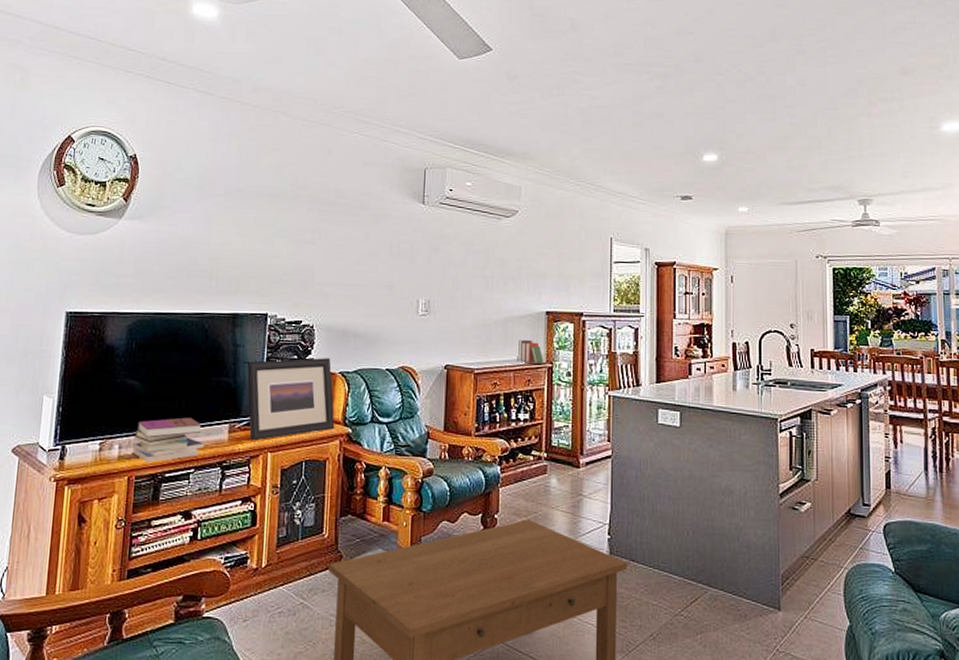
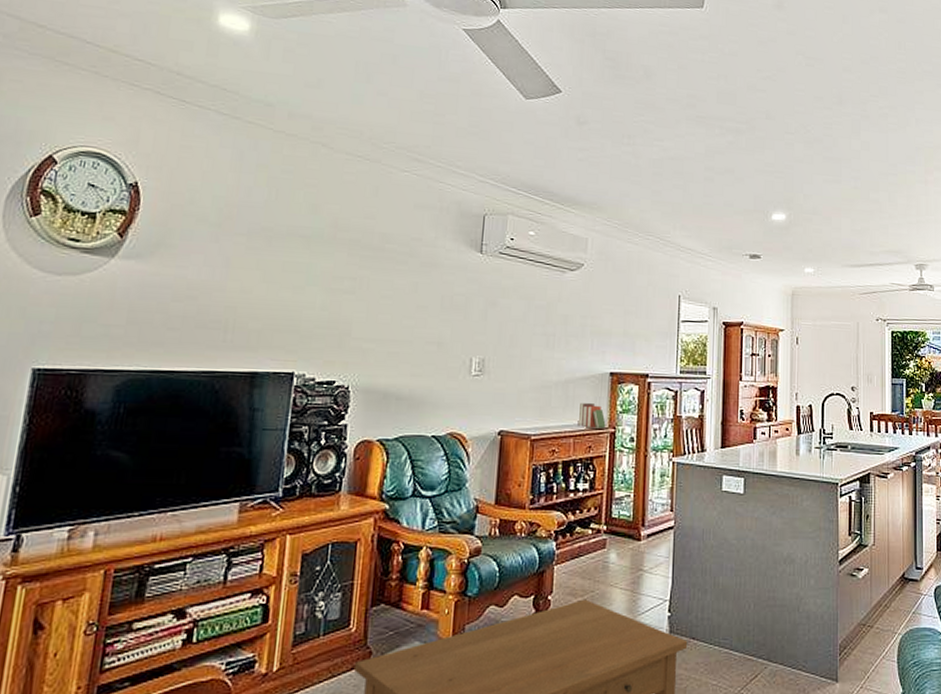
books: present [133,417,205,463] -> none [113,495,208,553]
picture frame: present [247,358,335,441] -> none [264,423,370,522]

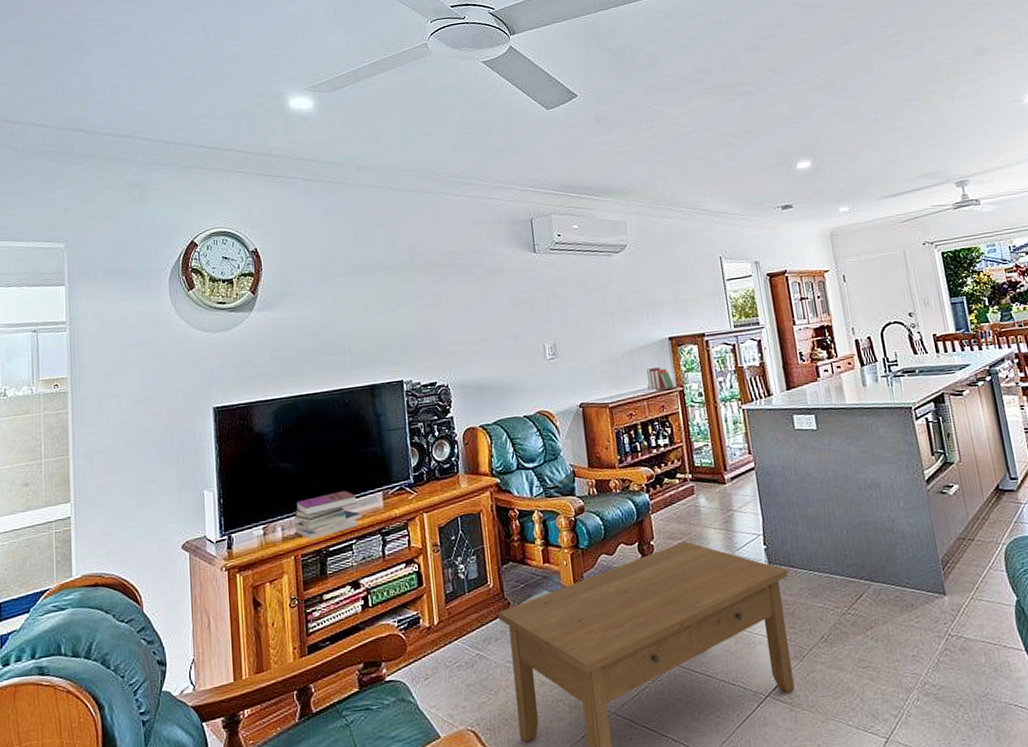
books: none [113,495,208,553] -> present [294,490,362,541]

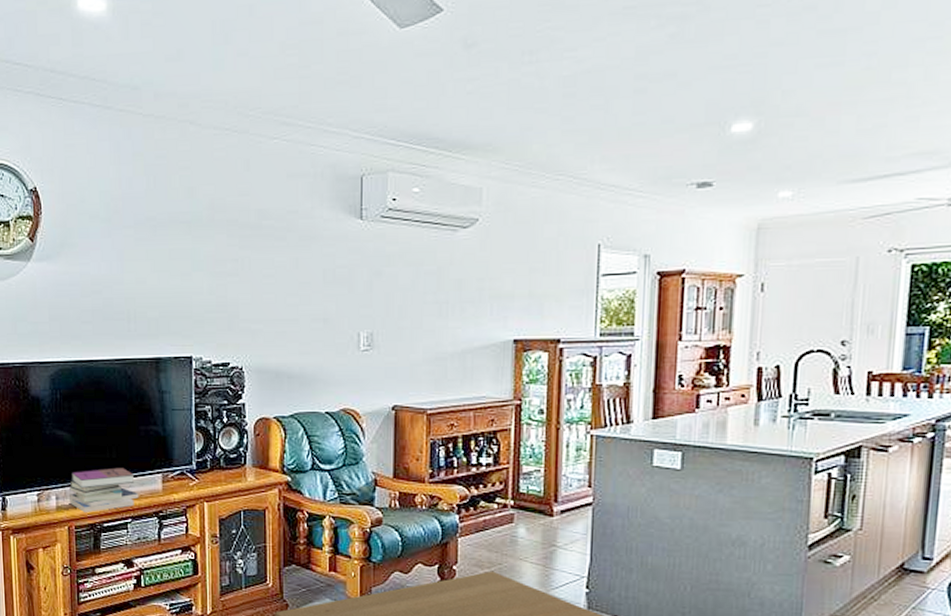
books: present [647,367,674,390] -> none [478,374,510,401]

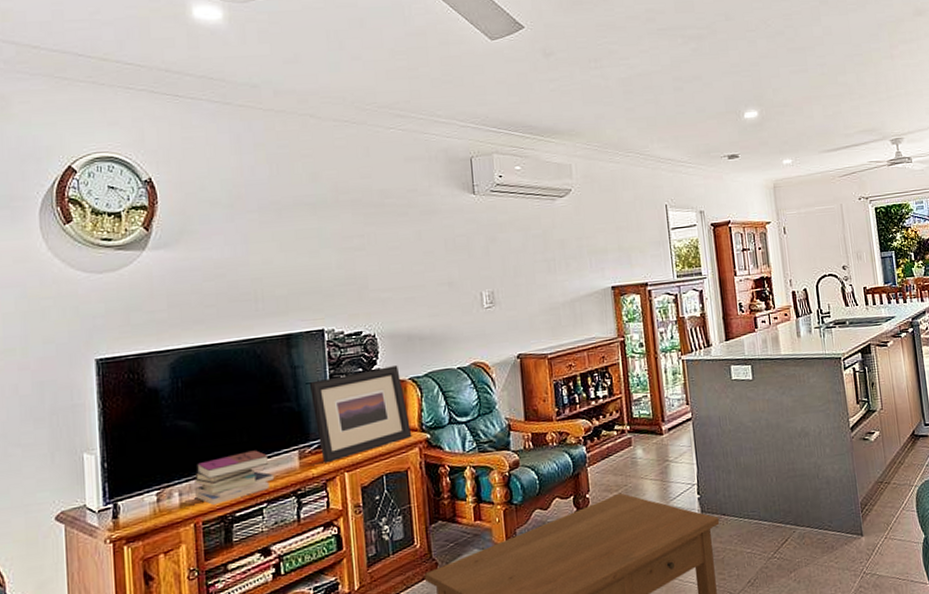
picture frame: none [175,402,273,490] -> present [309,366,412,464]

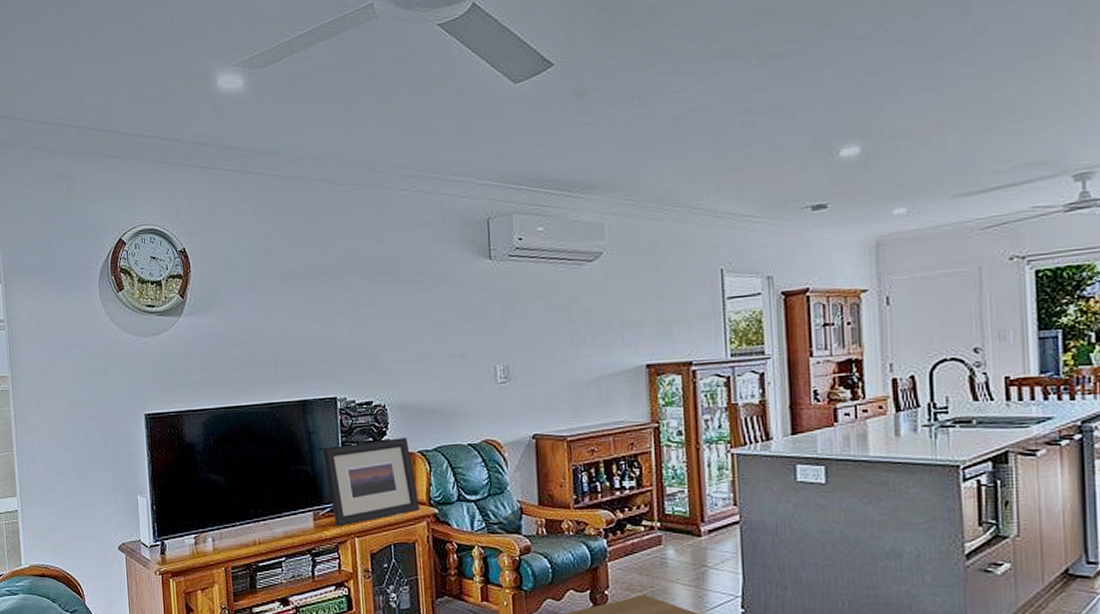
books: present [194,450,275,506] -> none [224,508,292,554]

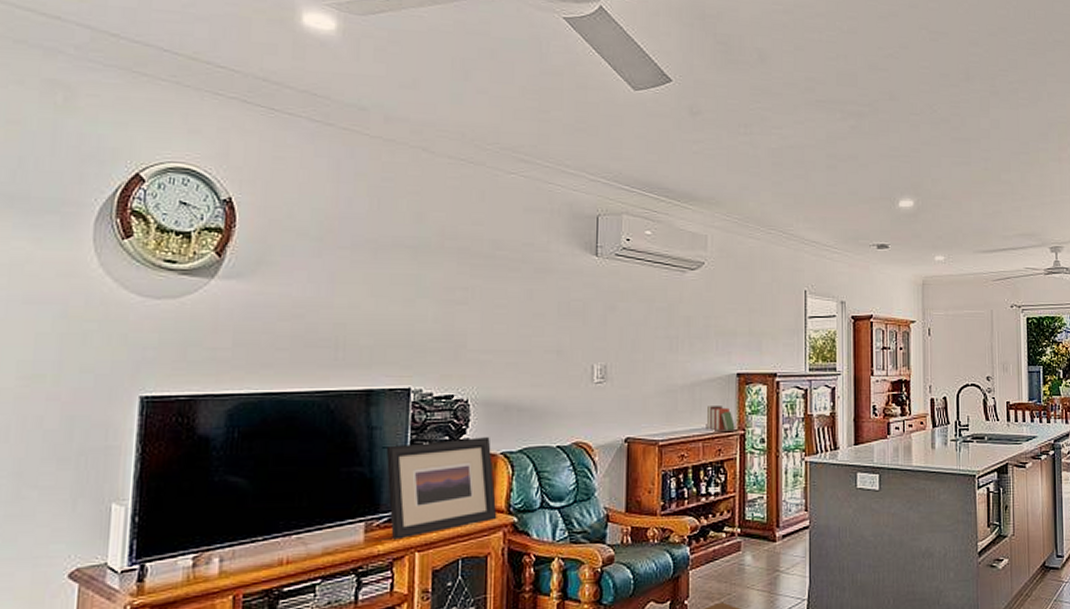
books: none [615,399,648,425] -> present [706,406,735,431]

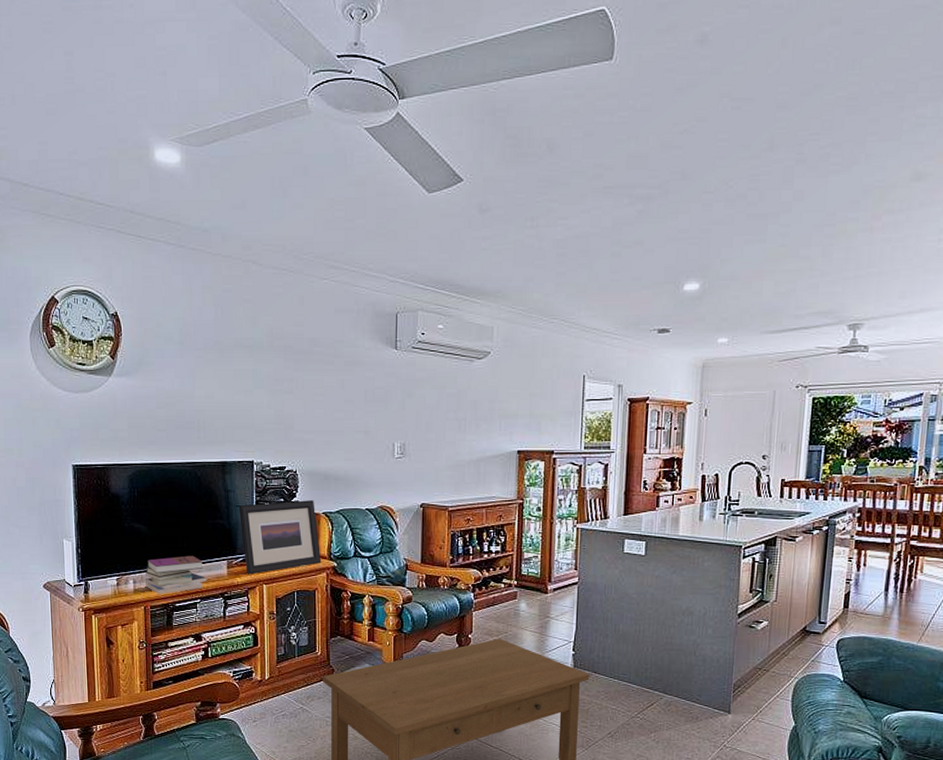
books: none [239,518,334,577] -> present [145,555,207,595]
books: present [706,406,735,431] -> none [489,479,515,500]

